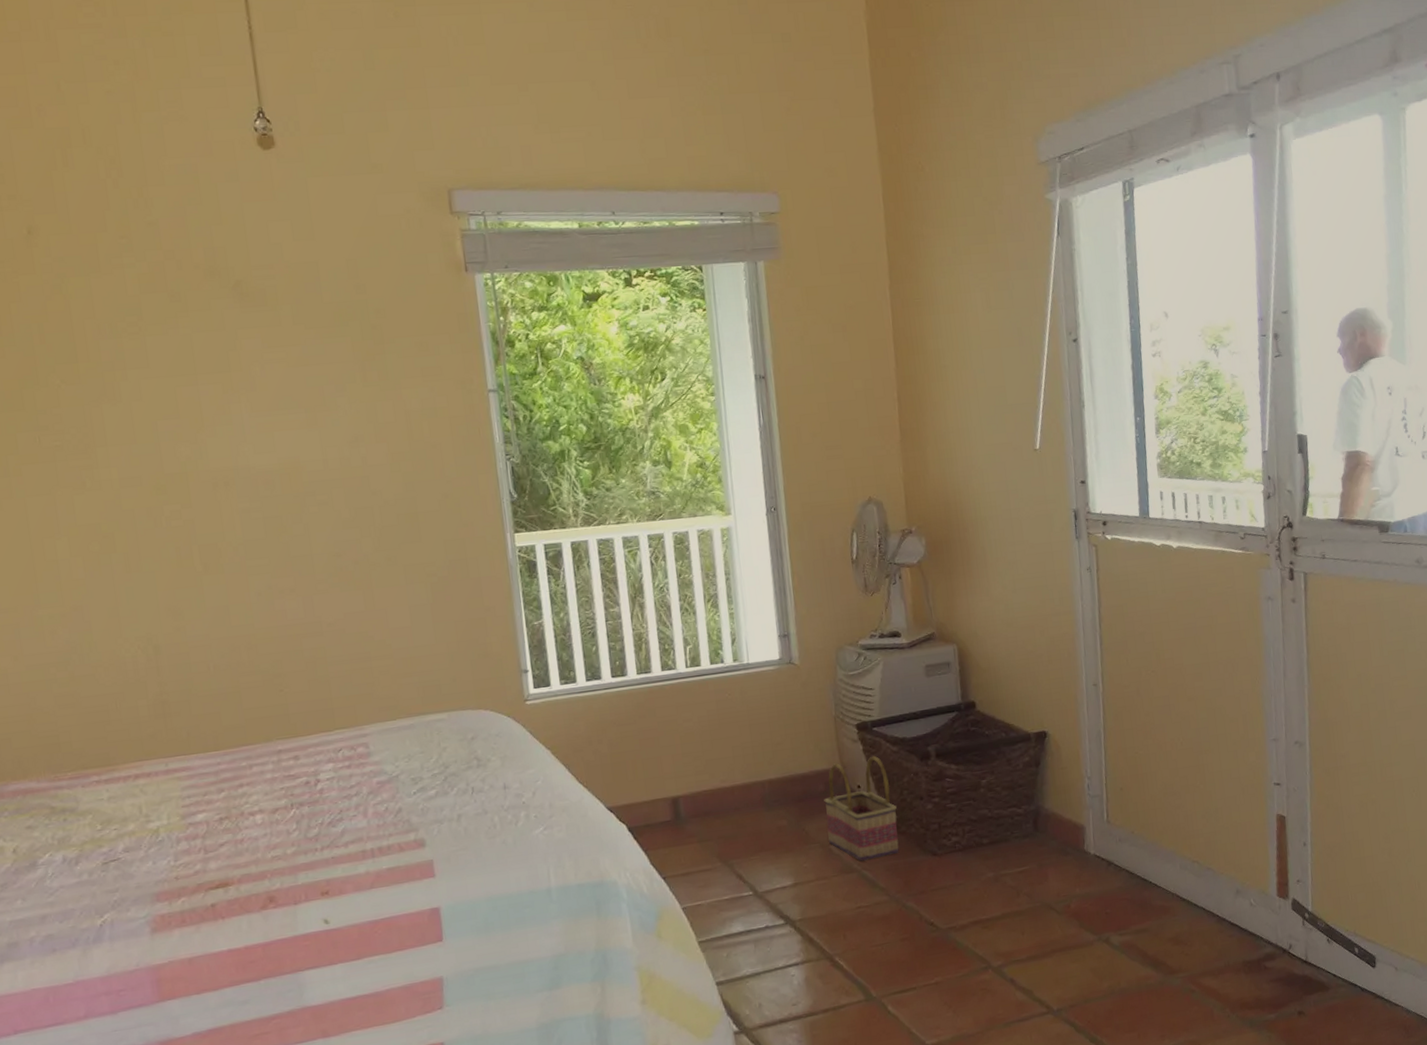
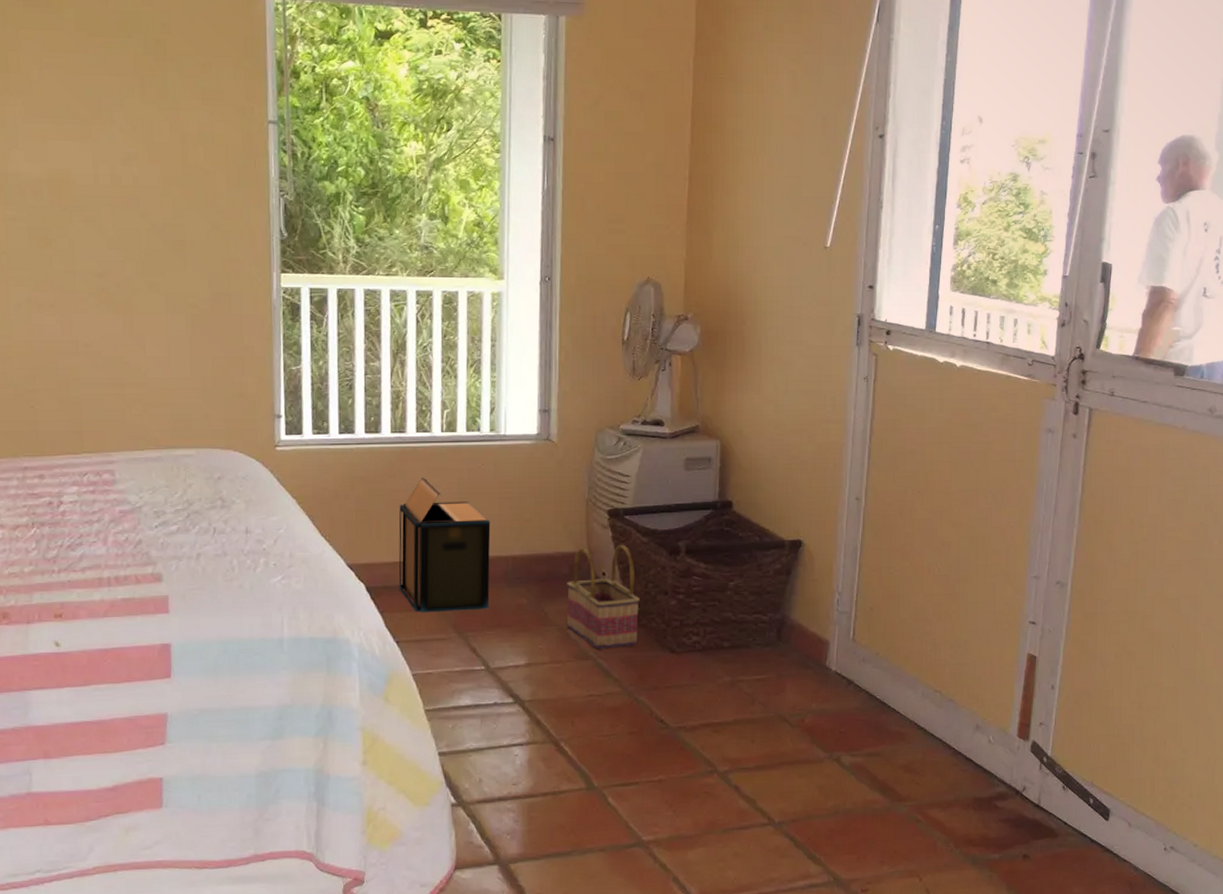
cardboard box: none [652,713,750,847] -> present [398,477,491,613]

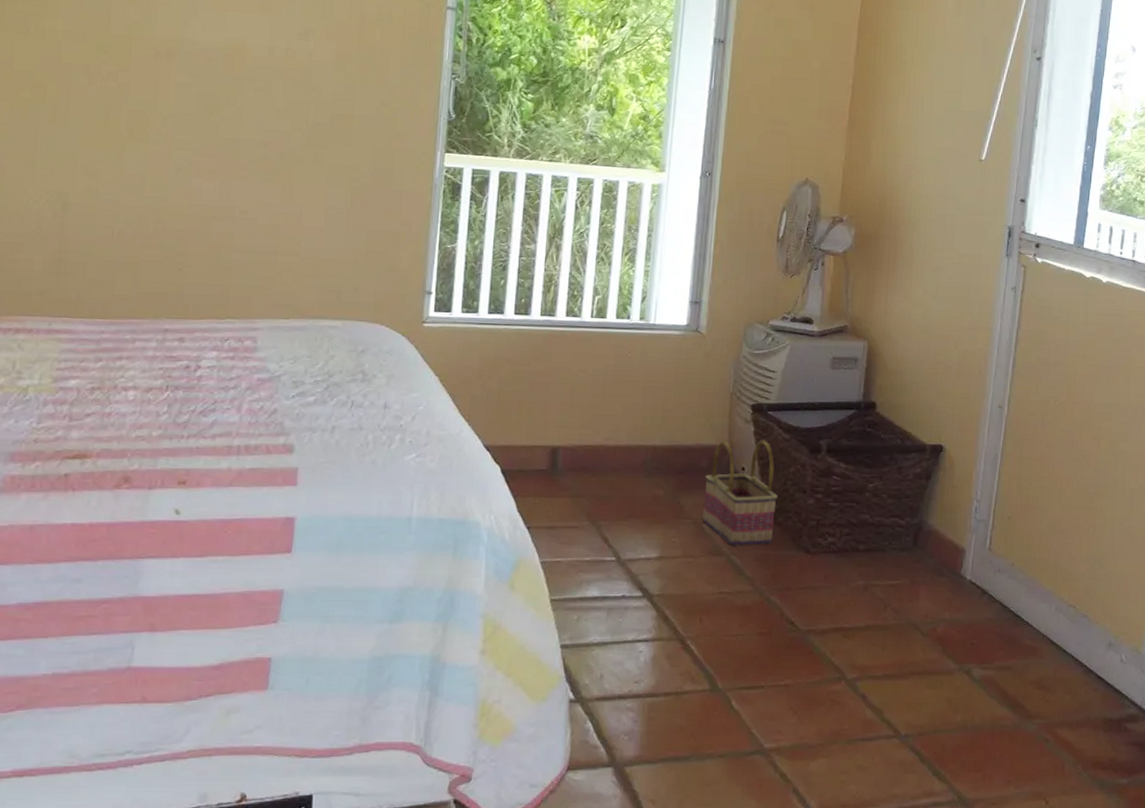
cardboard box: present [398,477,491,613] -> none [534,361,633,499]

